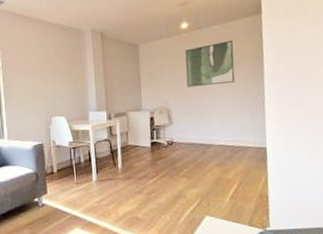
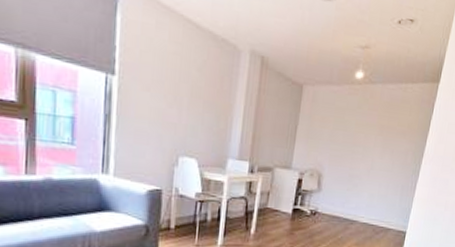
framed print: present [185,40,235,87] -> none [346,105,404,155]

